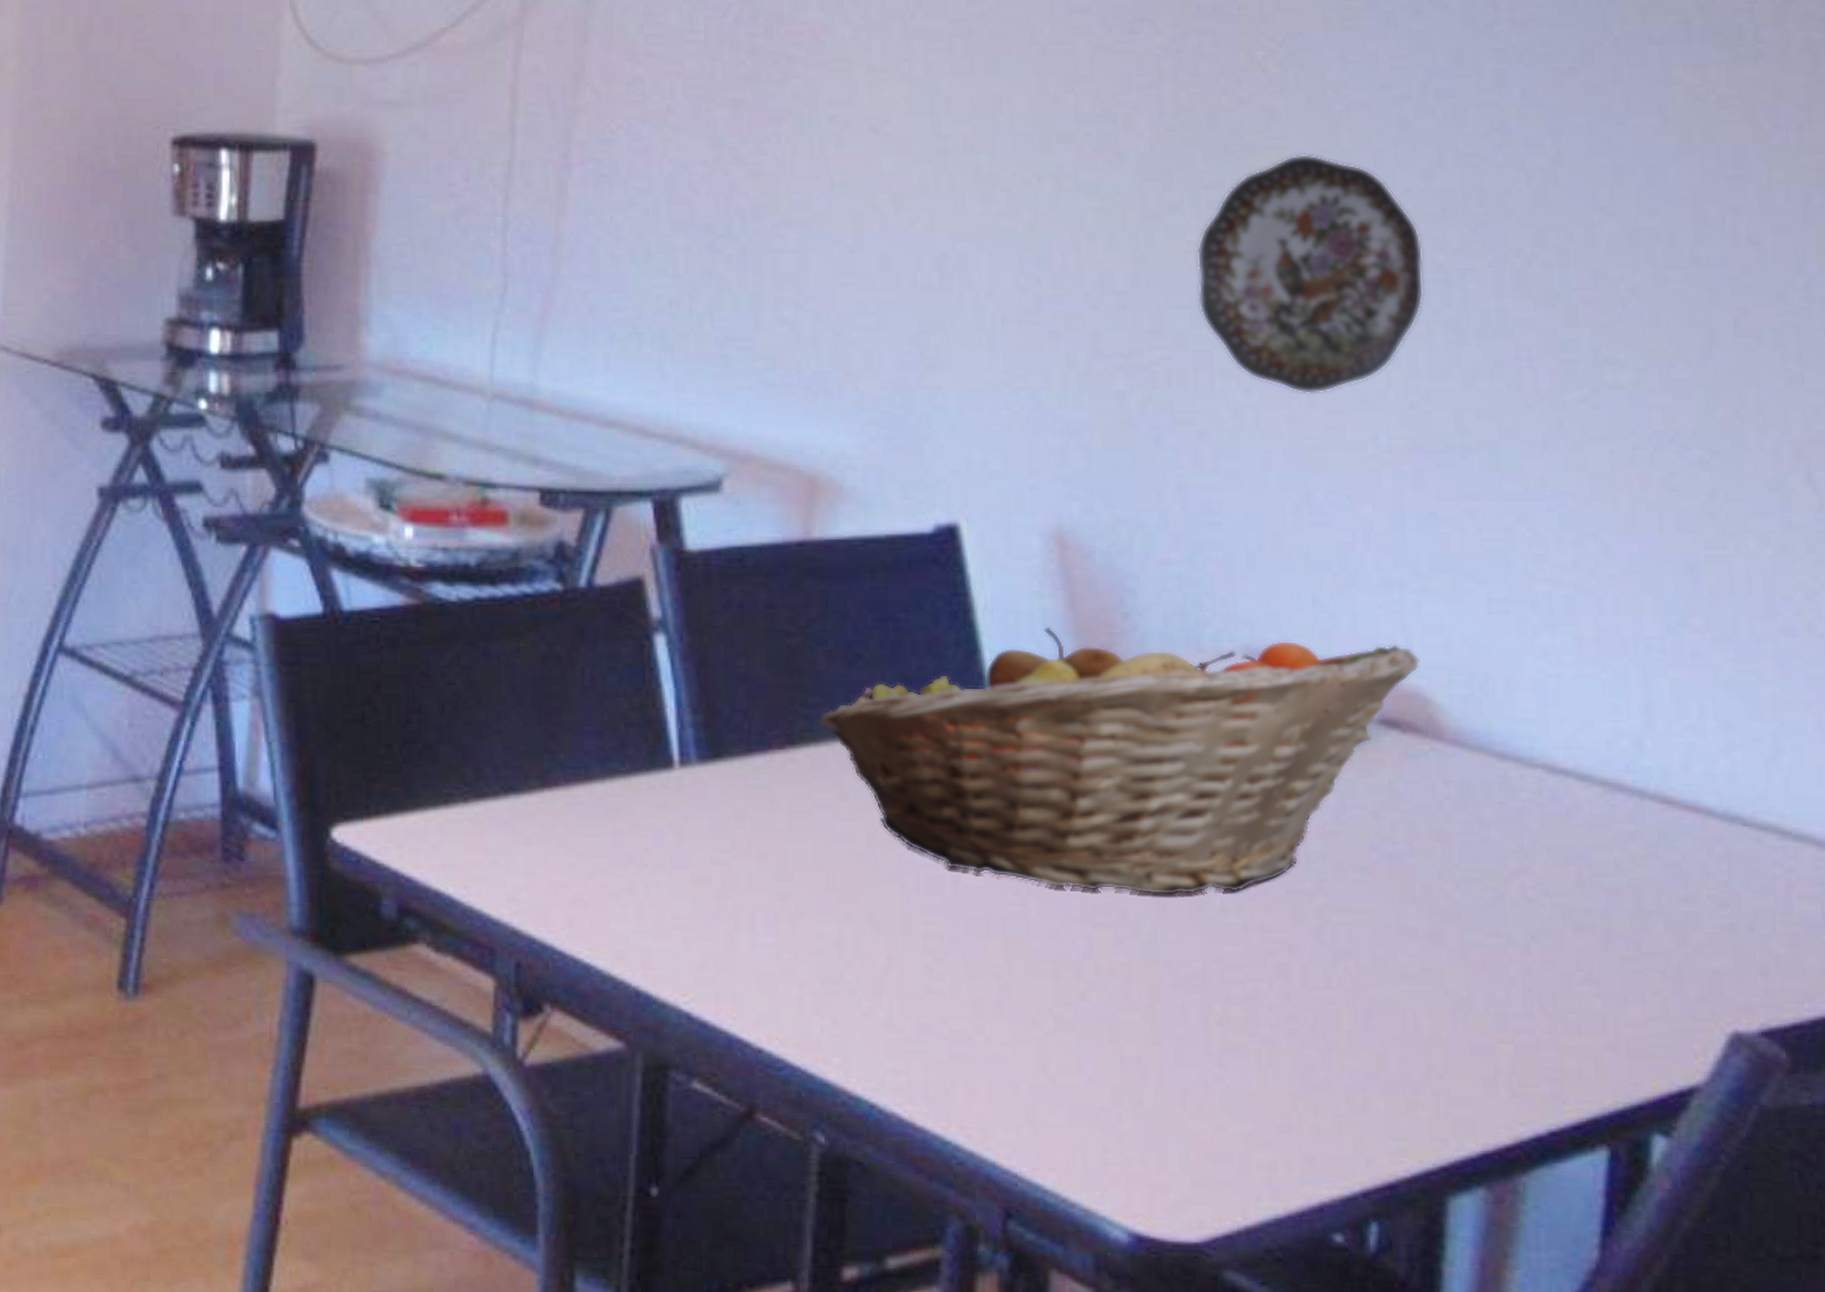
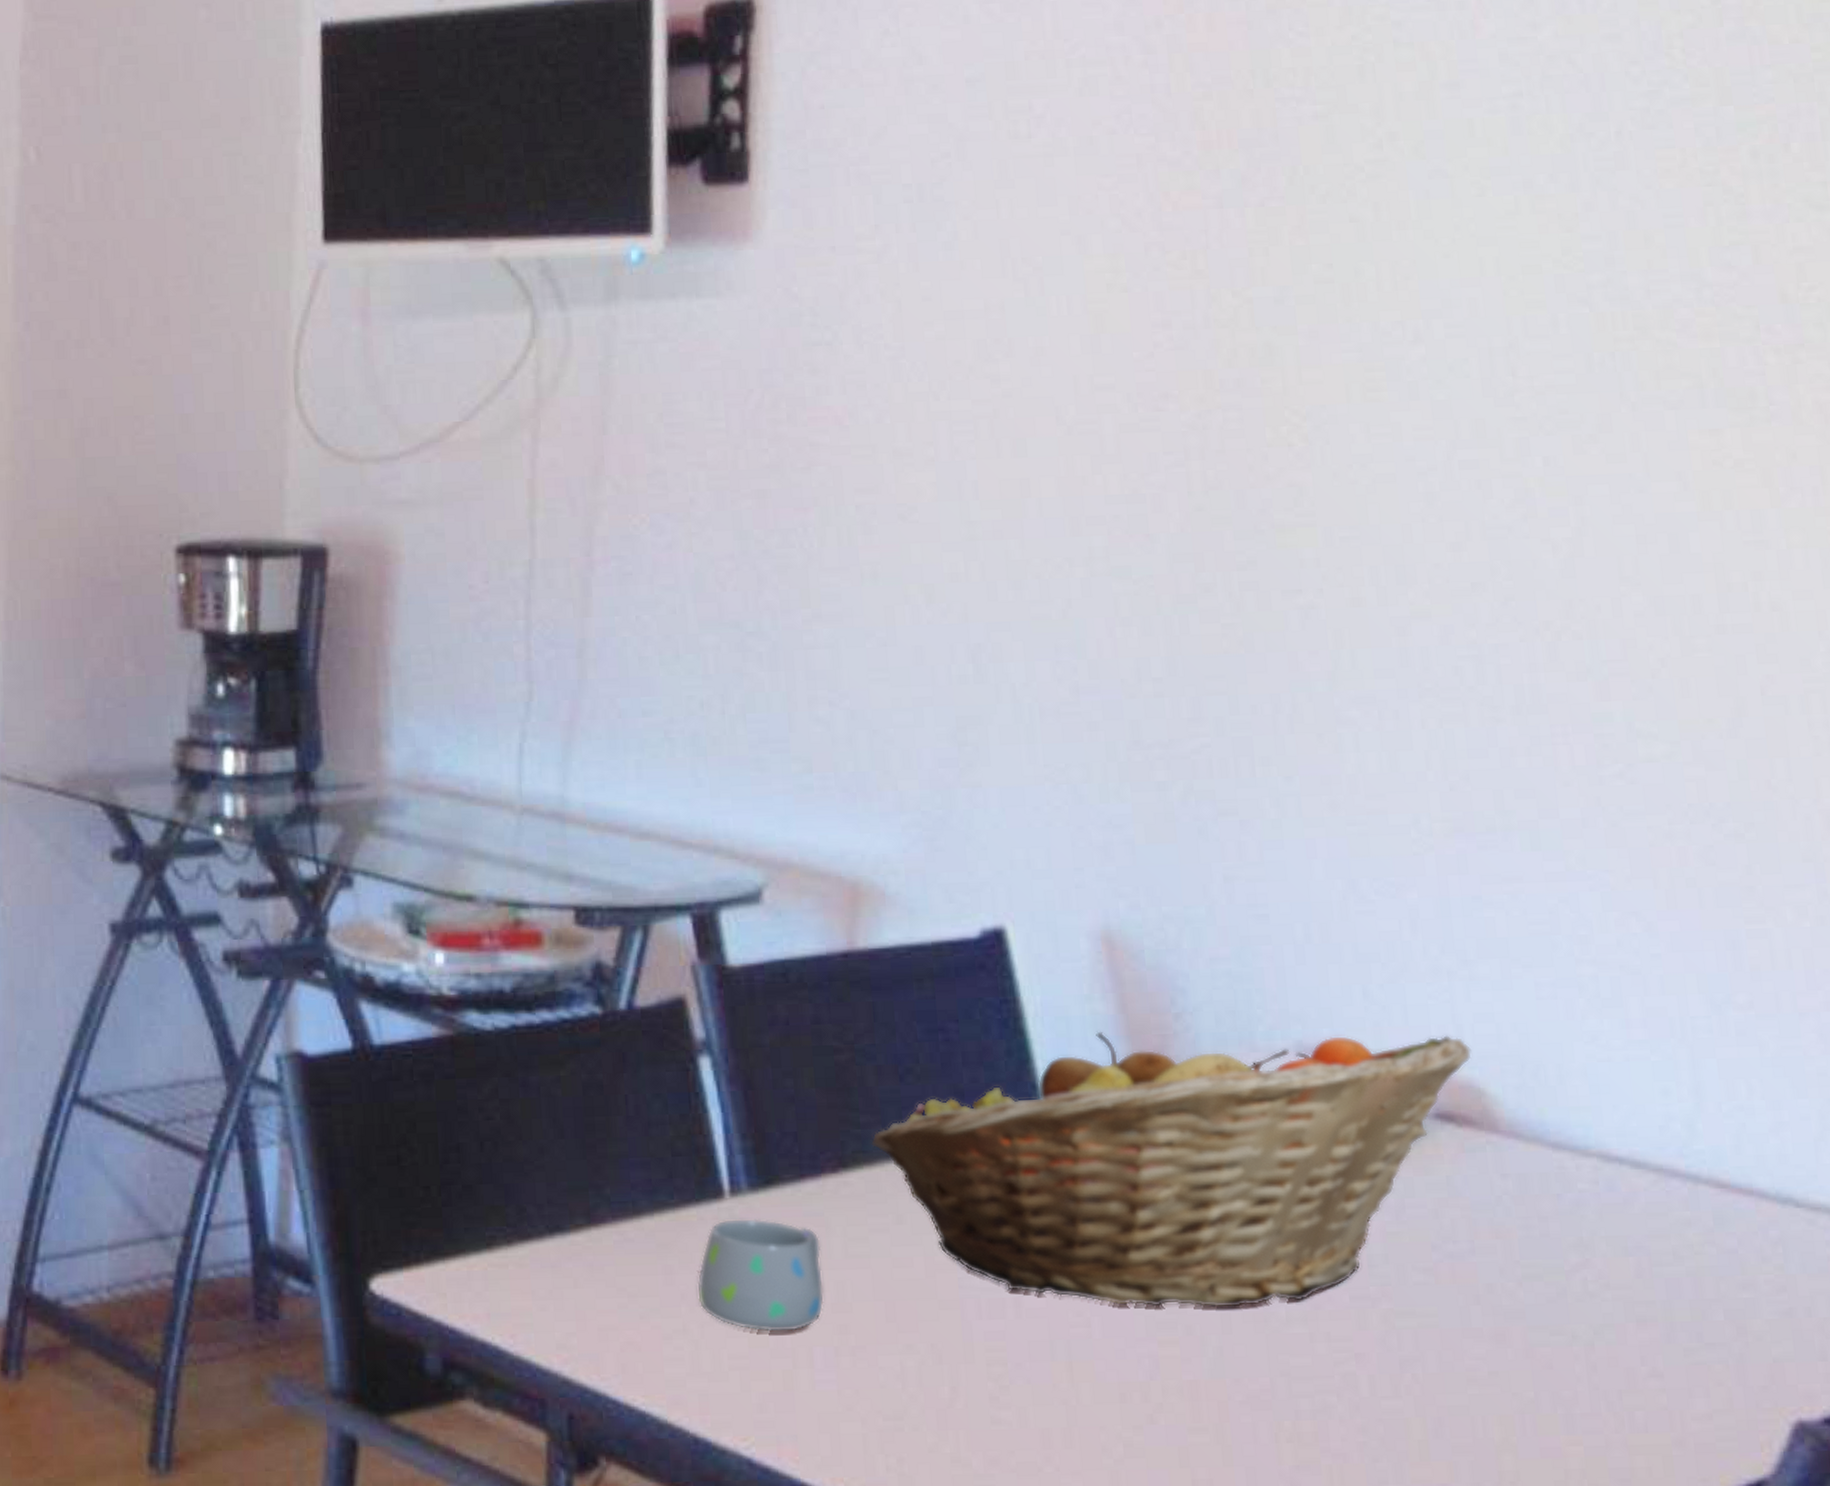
mug: none [643,787,768,897] -> present [696,1217,825,1333]
decorative plate: present [1196,153,1424,395] -> none [1231,530,1459,779]

